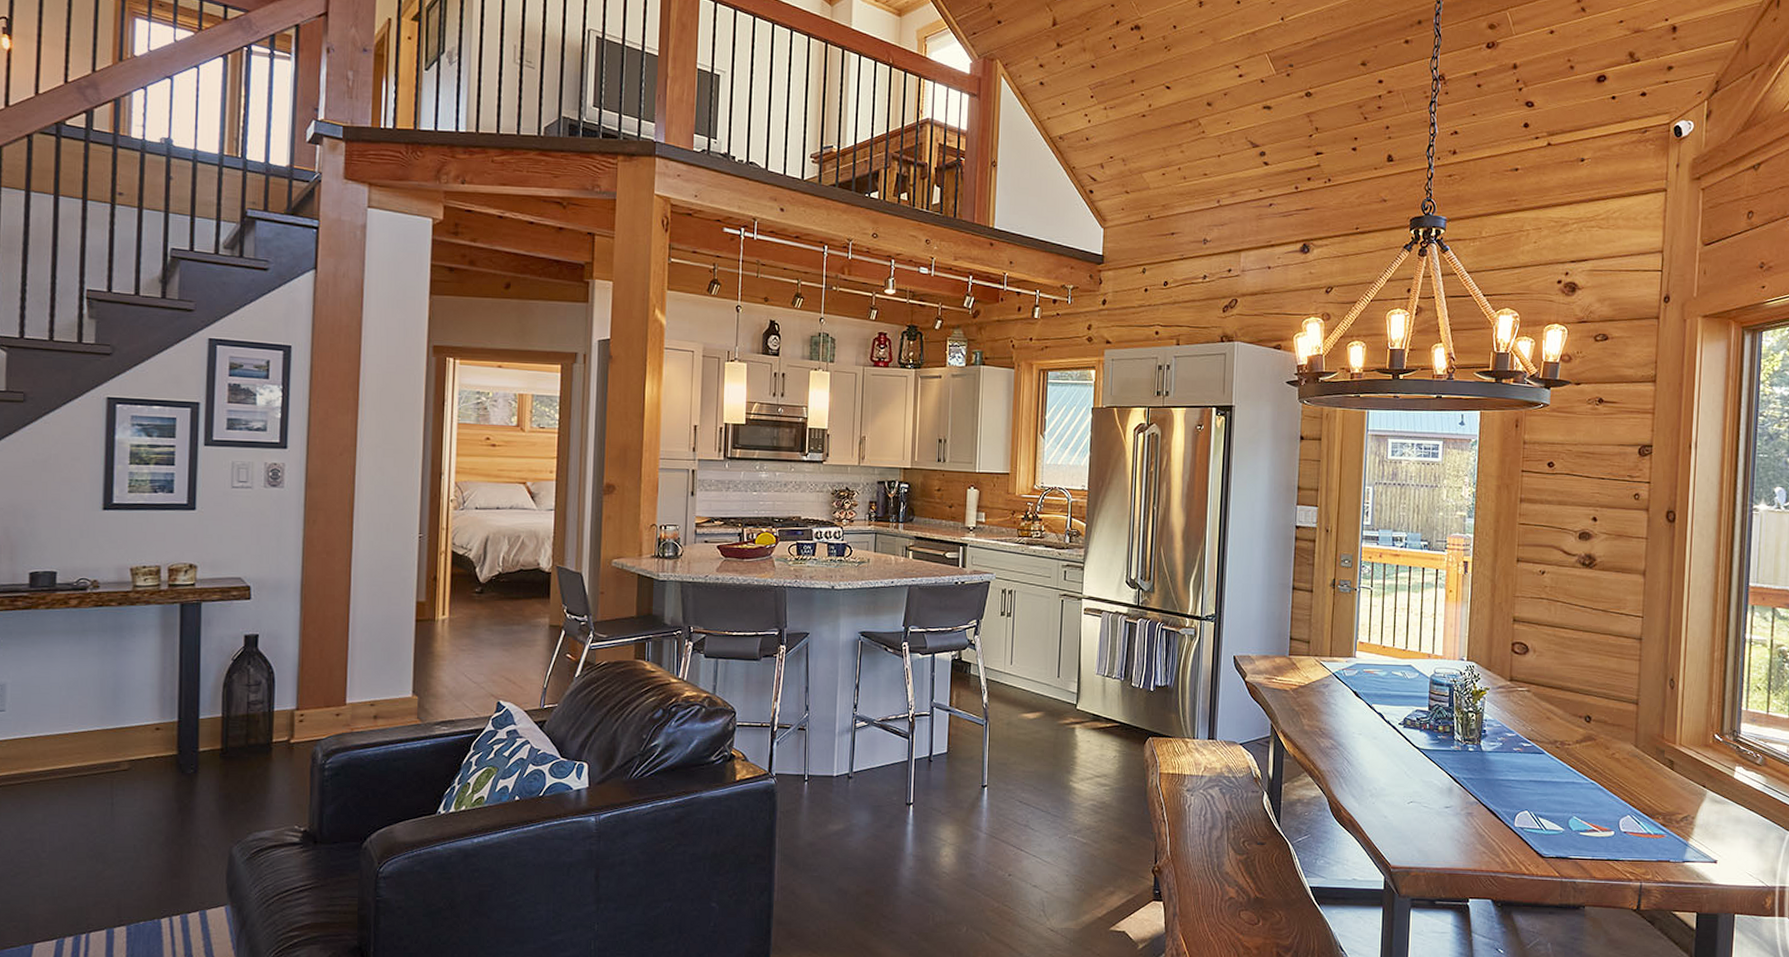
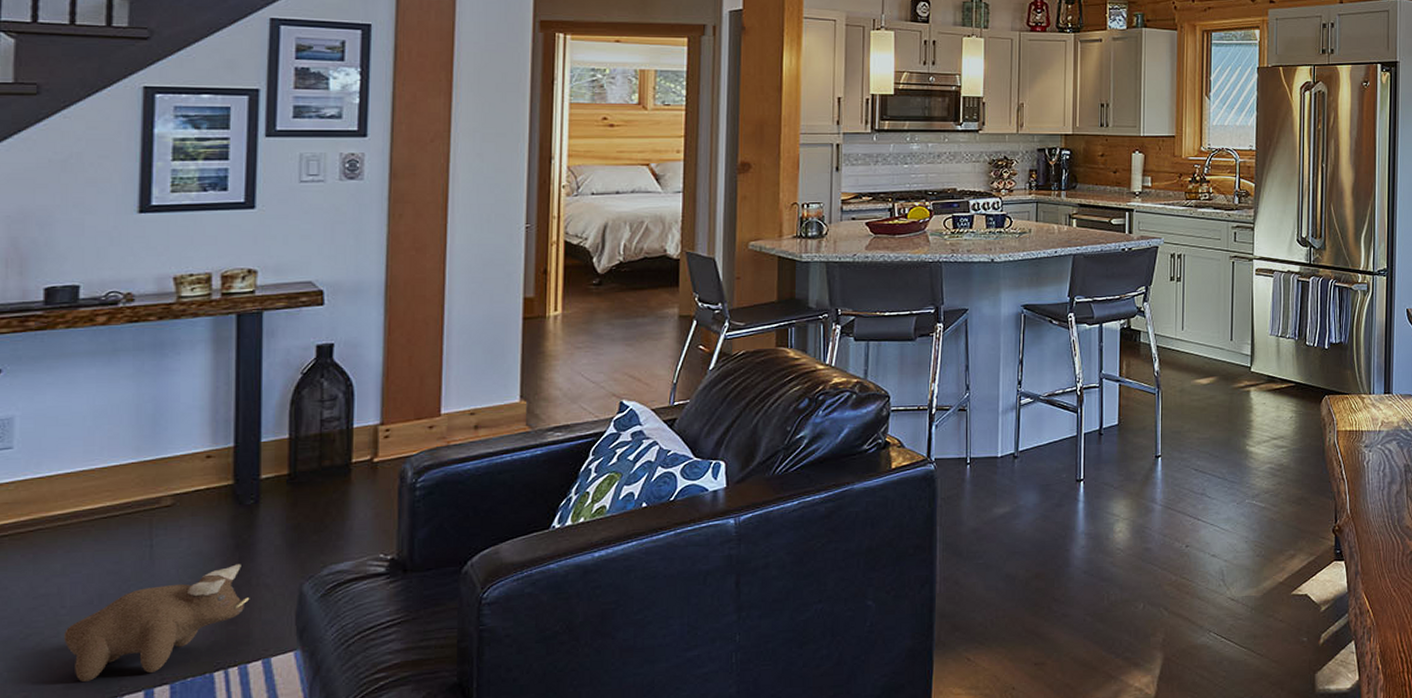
plush toy: none [45,825,190,918] -> present [64,564,250,683]

